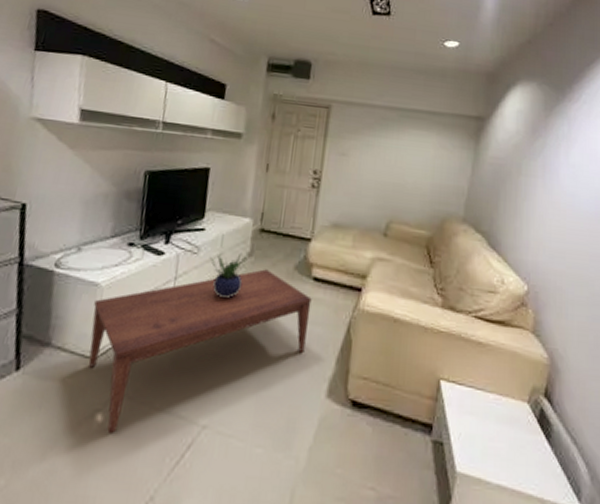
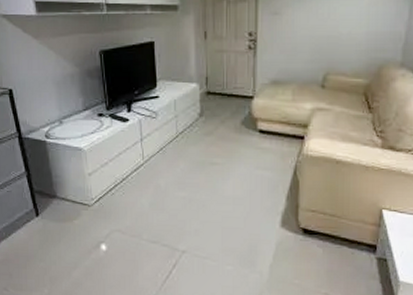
coffee table: present [88,269,312,433] -> none [82,126,260,257]
potted plant: present [209,252,248,299] -> none [166,113,199,153]

